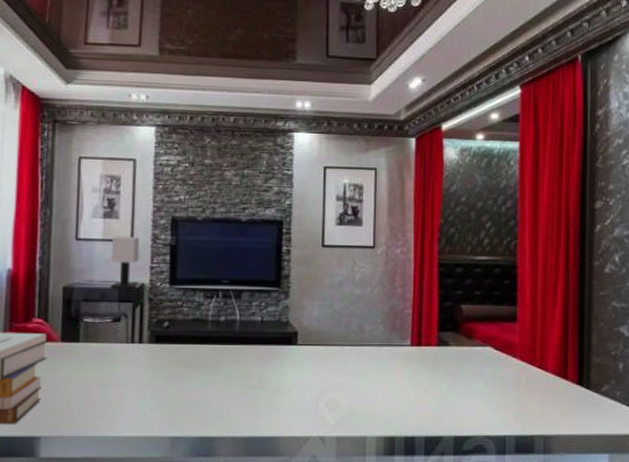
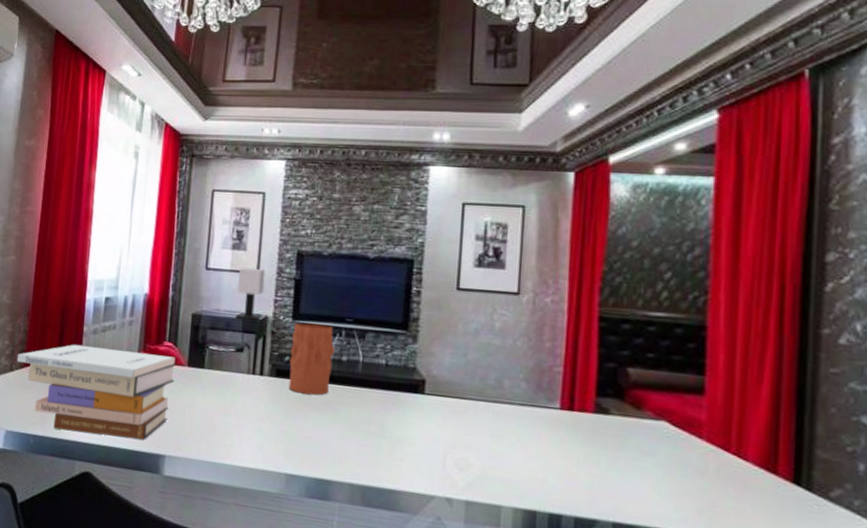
vase: none [168,287,213,357] -> present [288,322,335,396]

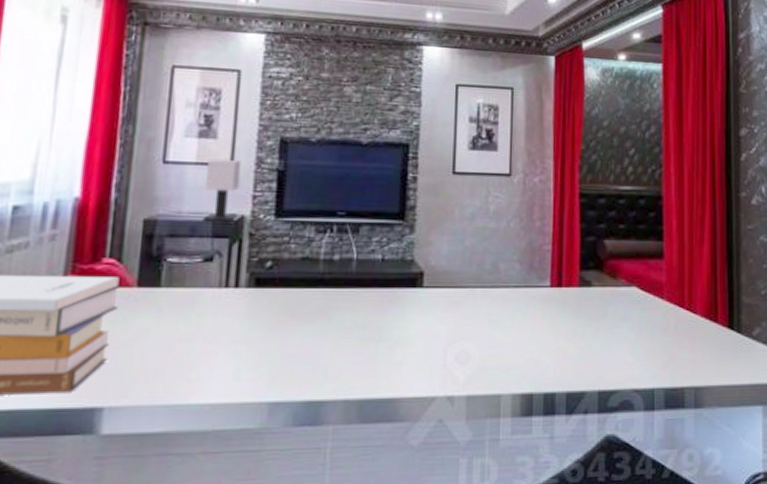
vase: present [288,322,335,396] -> none [271,220,325,303]

